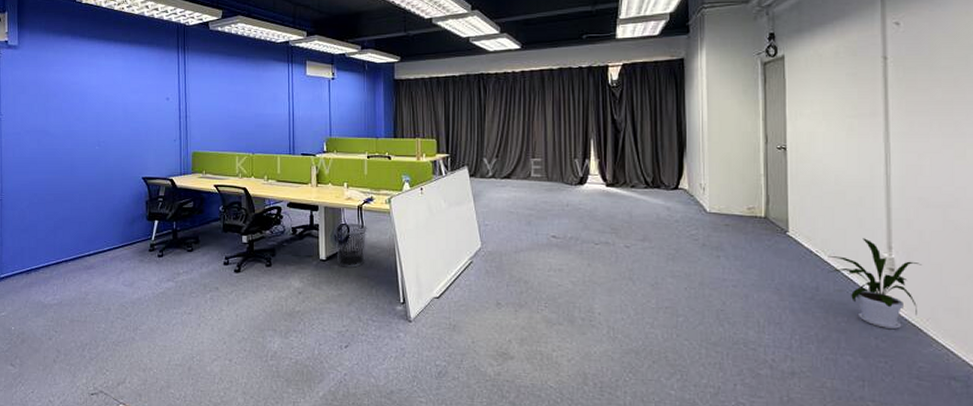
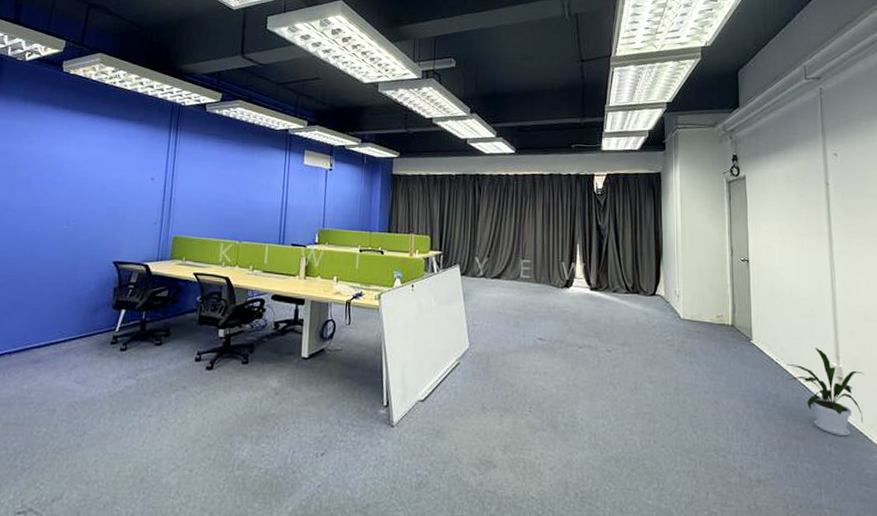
waste bin: present [335,224,367,269] -> none [320,319,354,368]

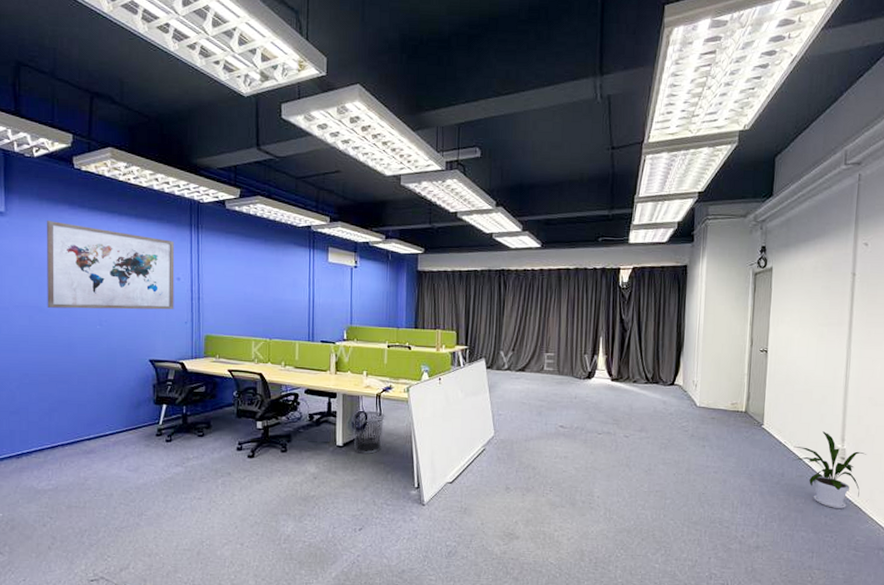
wall art: none [16,121,152,211] -> present [46,221,175,310]
waste bin: none [320,319,354,368] -> present [353,411,385,455]

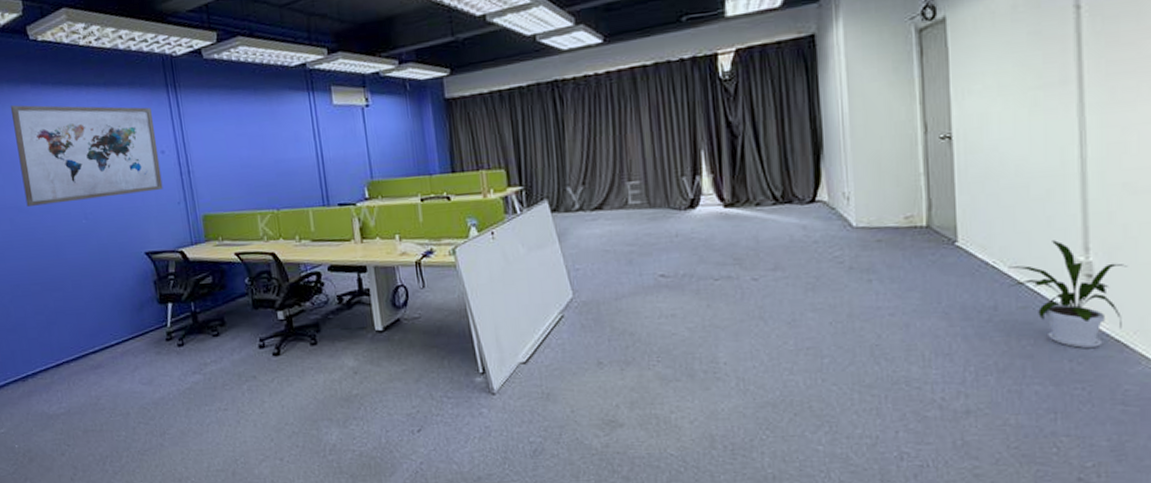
waste bin: present [353,411,385,455] -> none [390,283,431,338]

